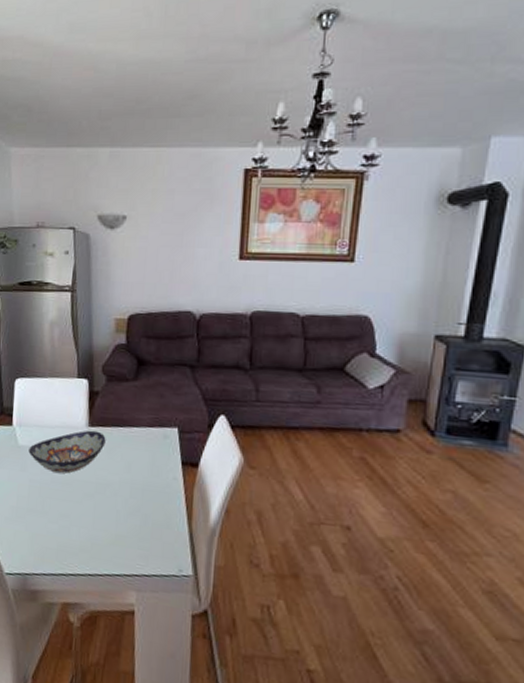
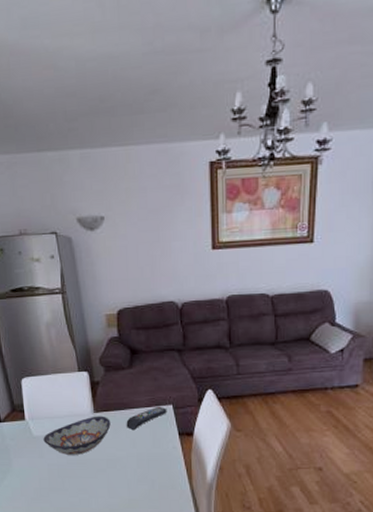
remote control: none [123,427,172,453] -> present [126,406,167,431]

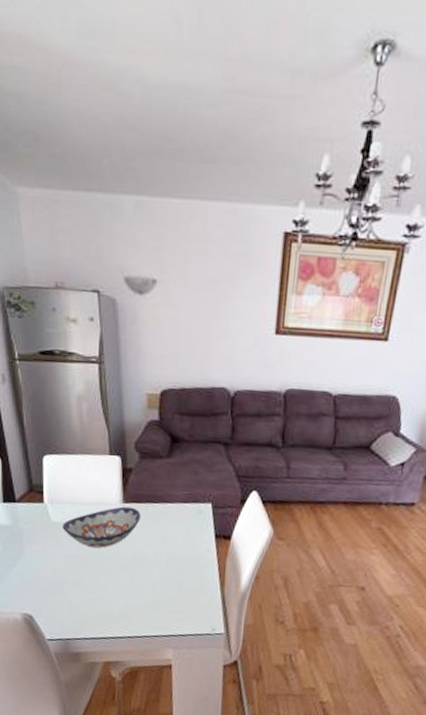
remote control: present [126,406,167,431] -> none [158,503,205,527]

